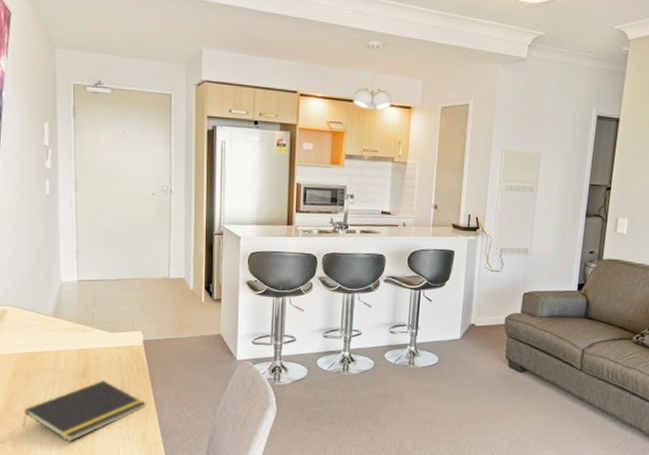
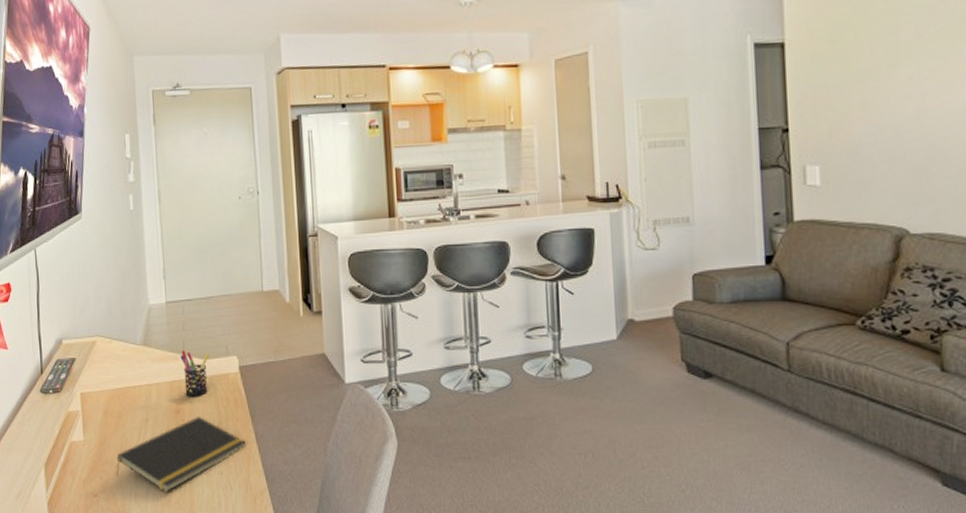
pen holder: none [89,323,117,364] -> present [180,350,210,397]

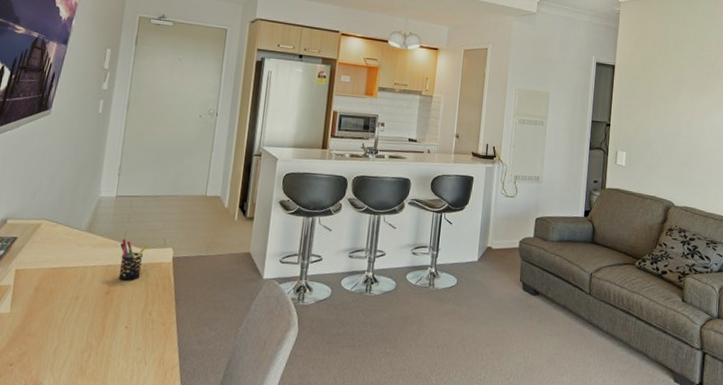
notepad: present [116,417,246,492] -> none [36,298,167,364]

